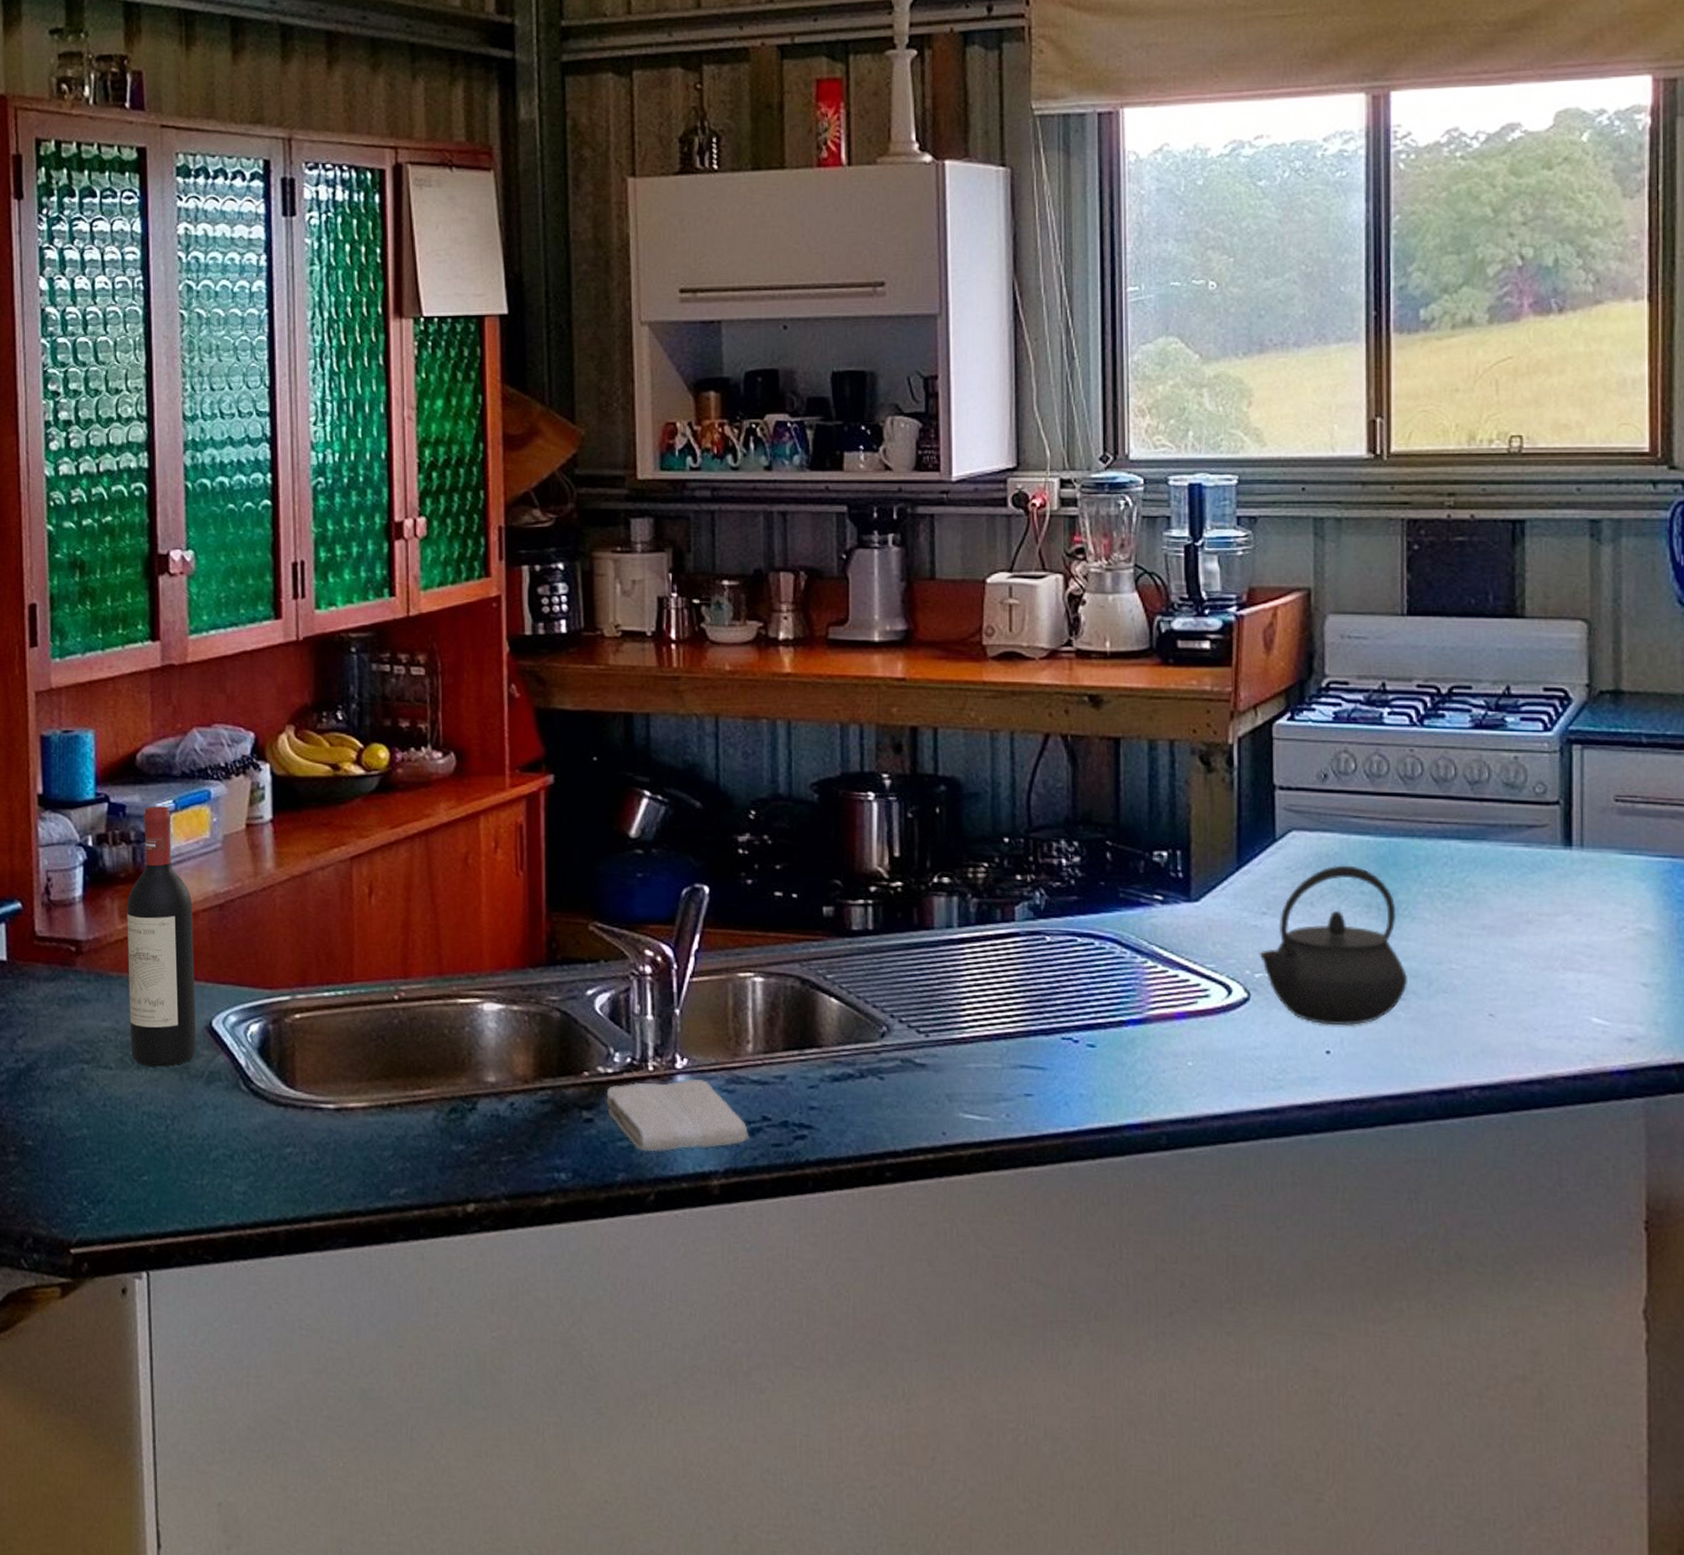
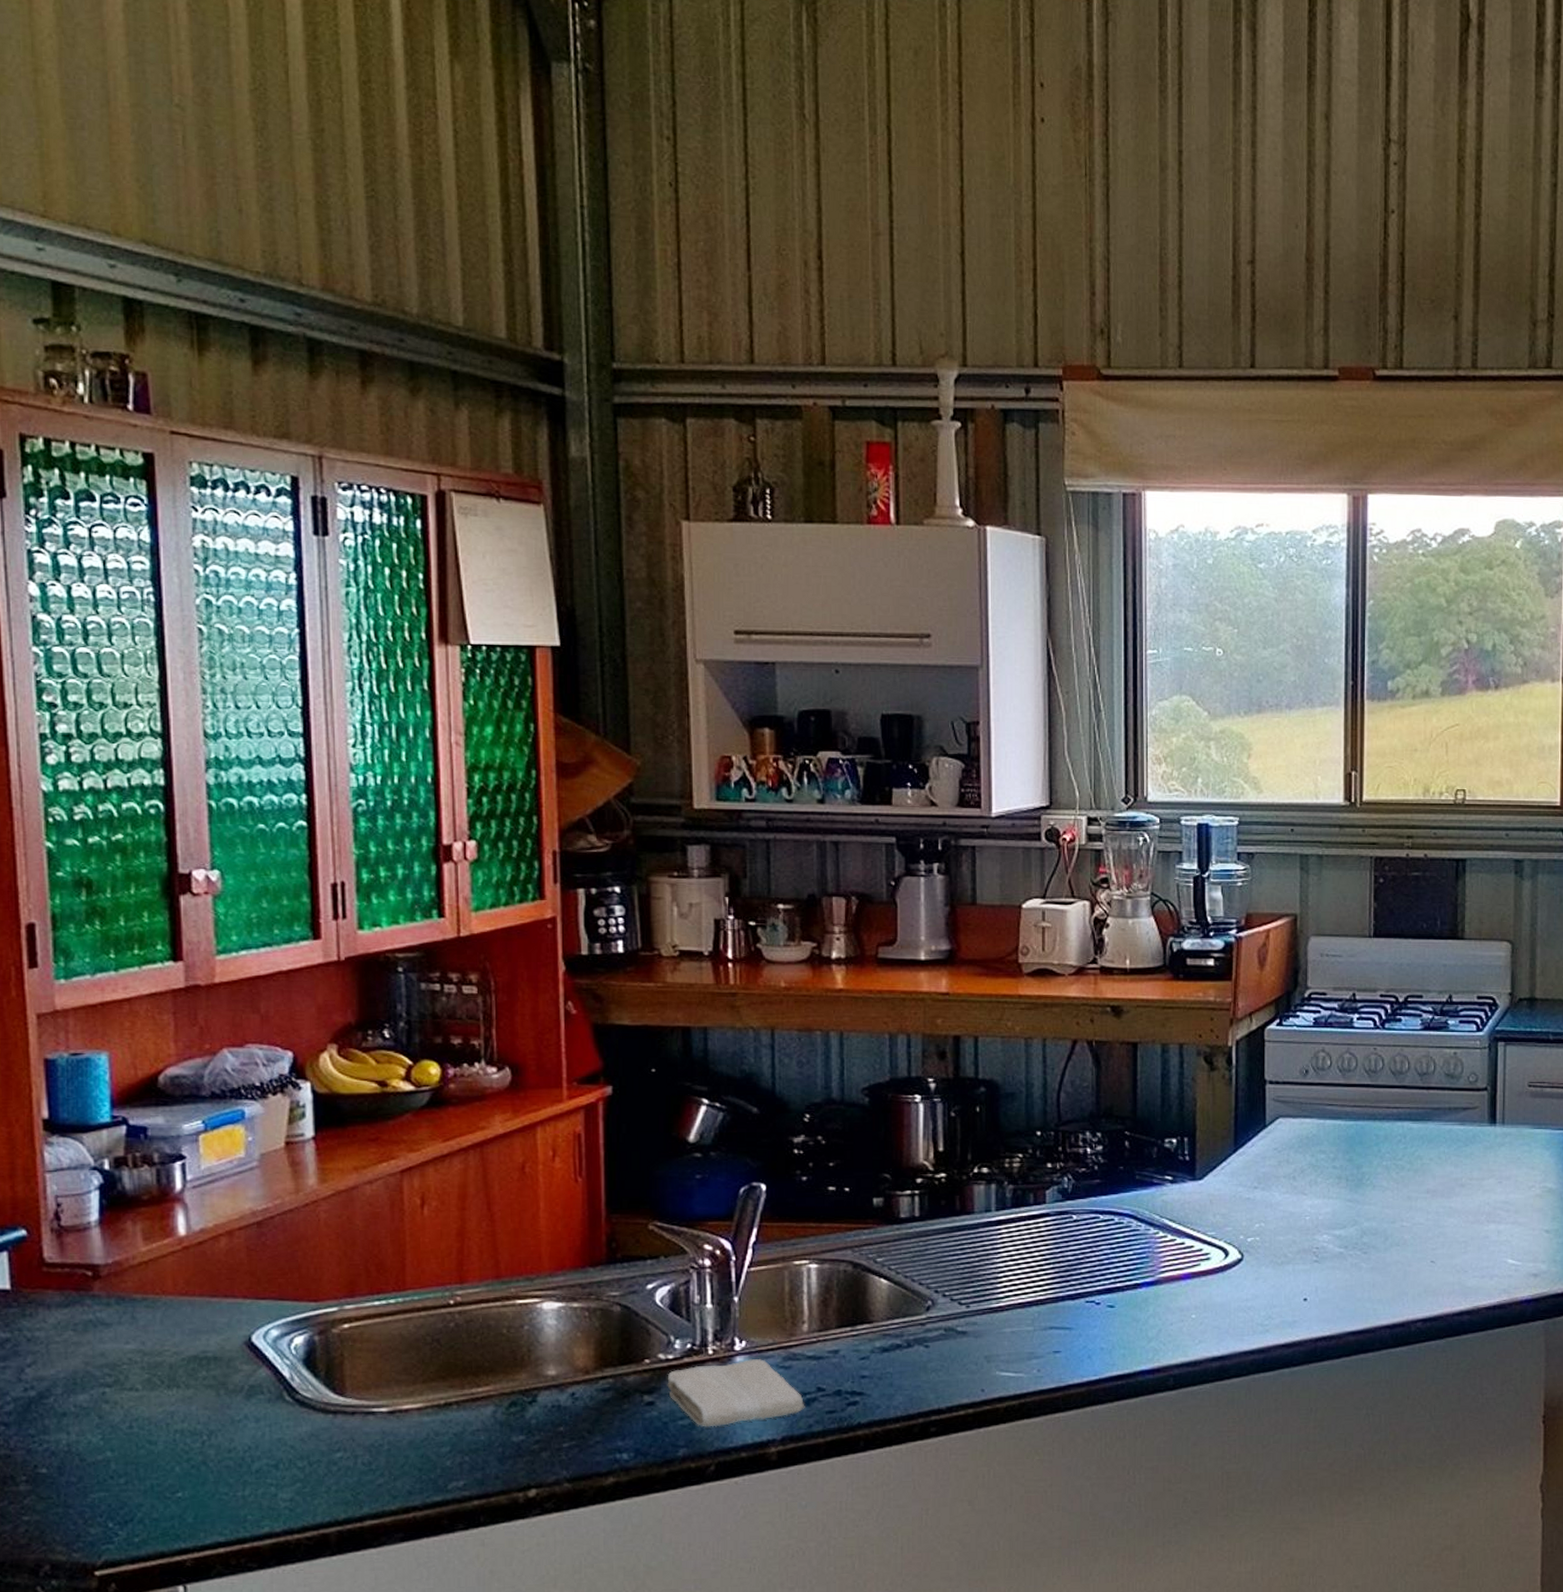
wine bottle: present [127,806,196,1067] -> none [151,1127,233,1385]
kettle: present [1259,865,1407,1026] -> none [1251,1145,1368,1278]

